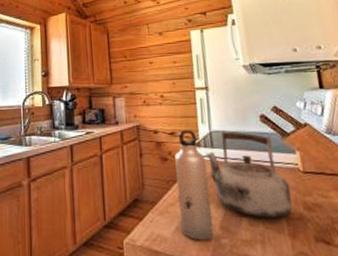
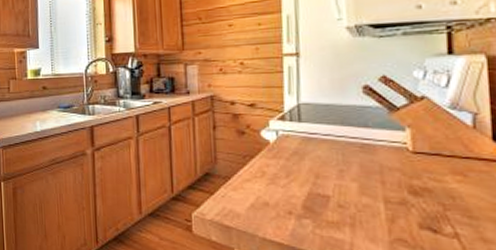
water bottle: present [175,130,214,241] -> none [254,101,294,219]
kettle: present [205,131,293,218] -> none [290,103,394,201]

